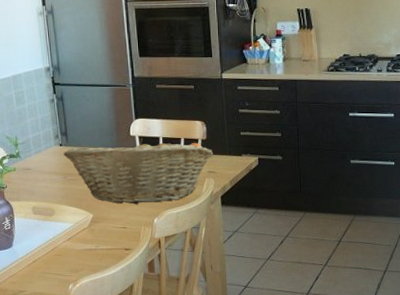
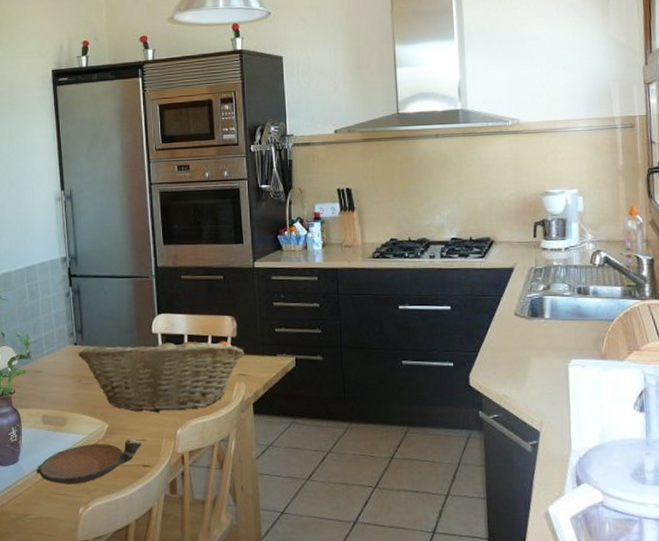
bowl: none [29,226,123,265] -> present [36,438,142,484]

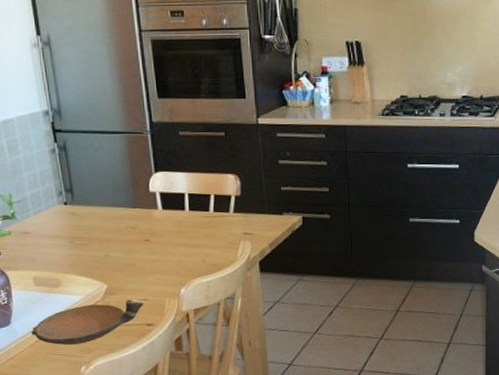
fruit basket: present [78,335,245,413] -> none [69,194,250,272]

